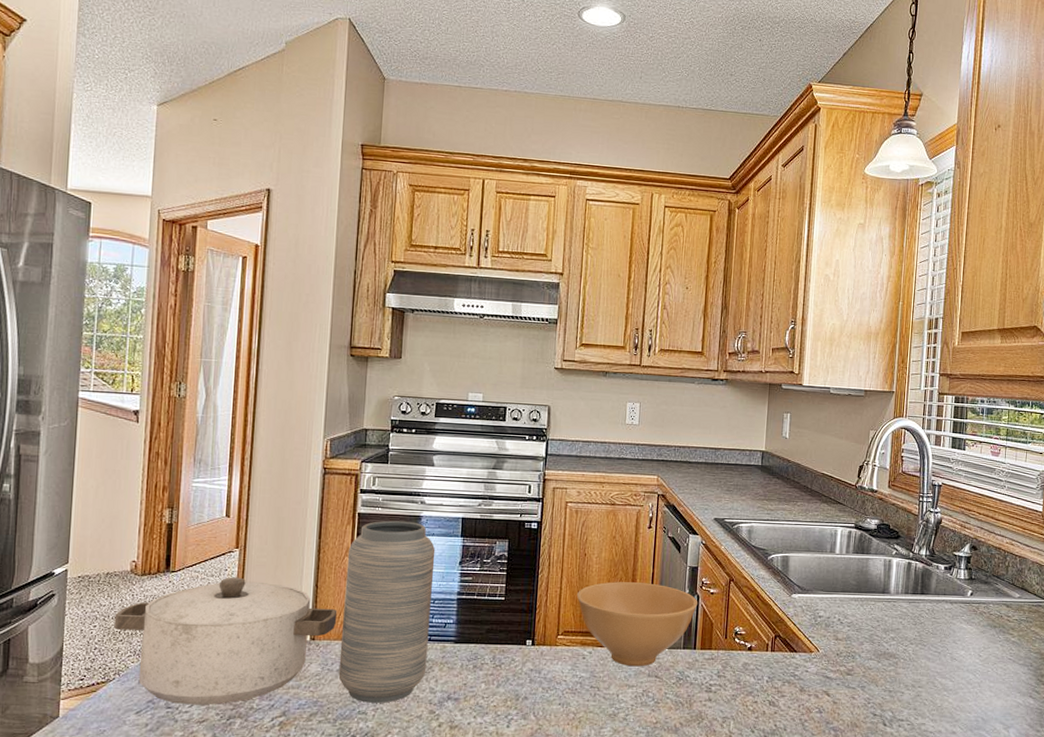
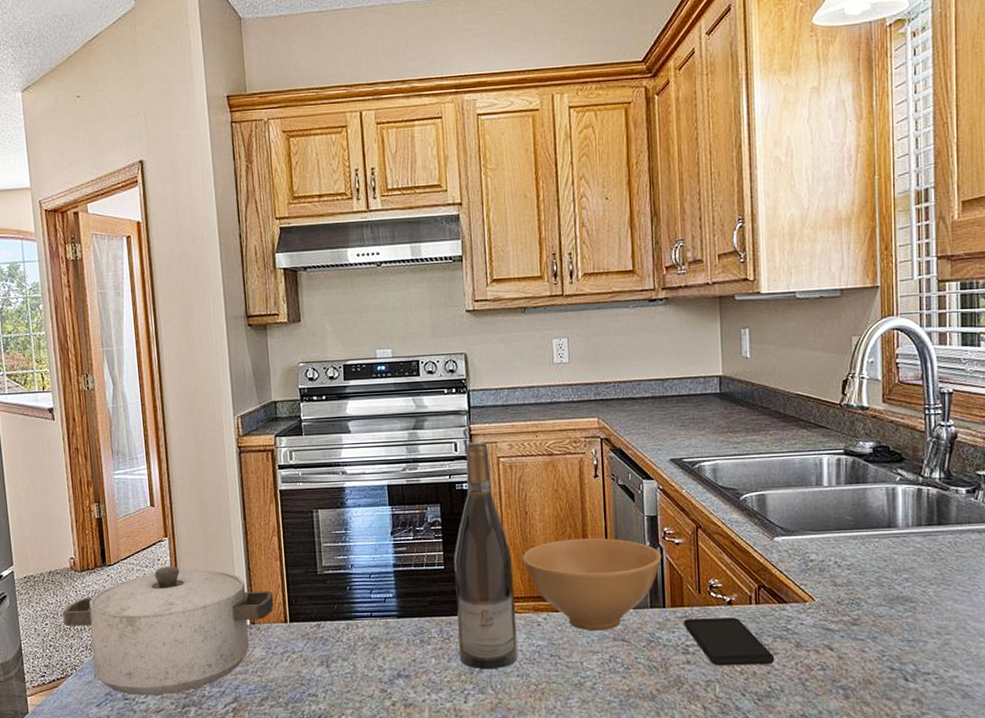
vase: present [338,520,436,703] -> none [274,494,372,685]
wine bottle: none [508,486,568,697] -> present [454,441,518,670]
mobile phone: none [709,661,782,706] -> present [683,617,775,666]

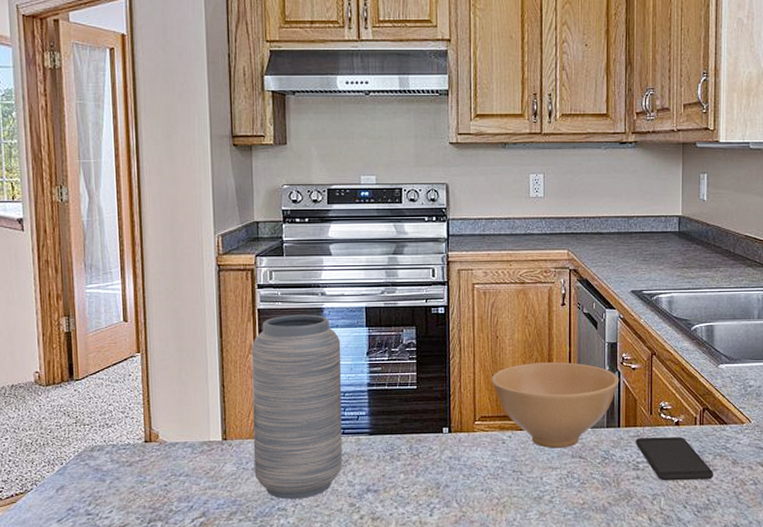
cooking pot: present [62,566,274,696] -> none [24,382,247,511]
vase: none [274,494,372,685] -> present [251,314,343,499]
wine bottle: present [454,441,518,670] -> none [427,268,483,484]

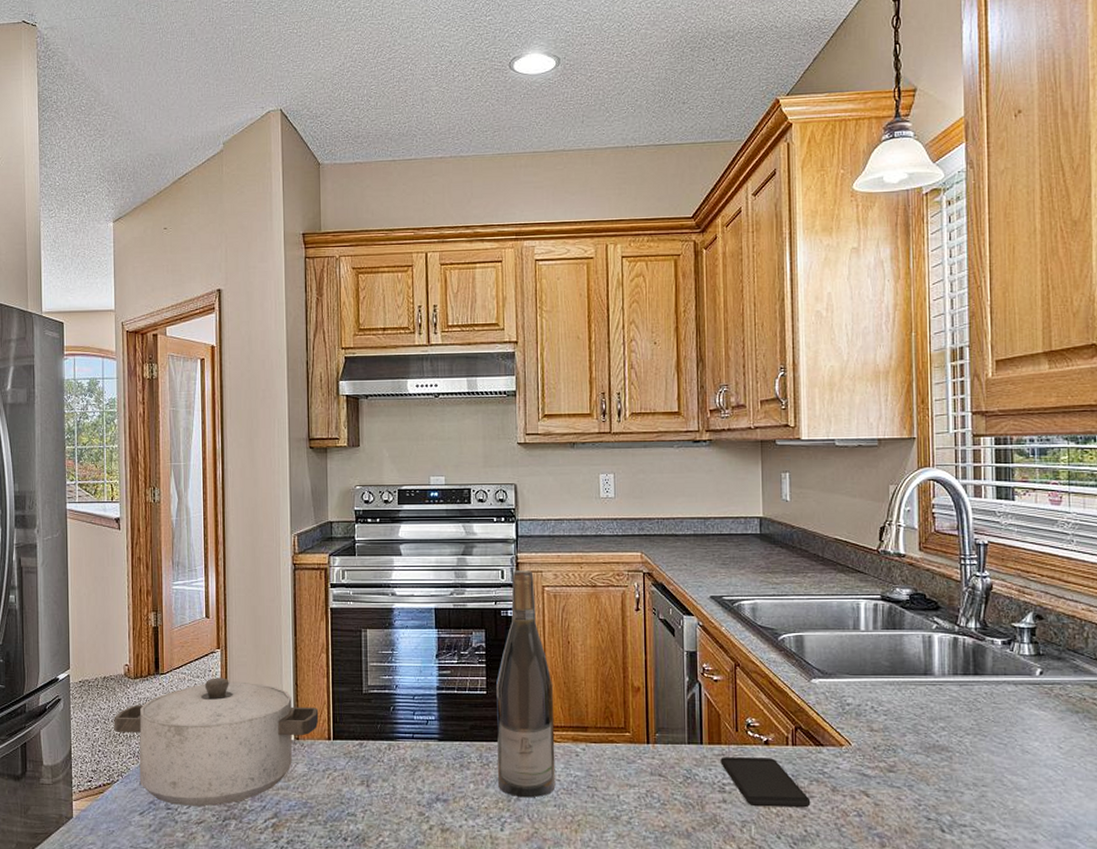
cooking pot: none [24,382,247,511] -> present [114,677,319,806]
vase: present [251,314,343,499] -> none [323,614,412,804]
wine bottle: none [427,268,483,484] -> present [496,570,556,798]
bowl: present [492,362,620,449] -> none [564,671,701,765]

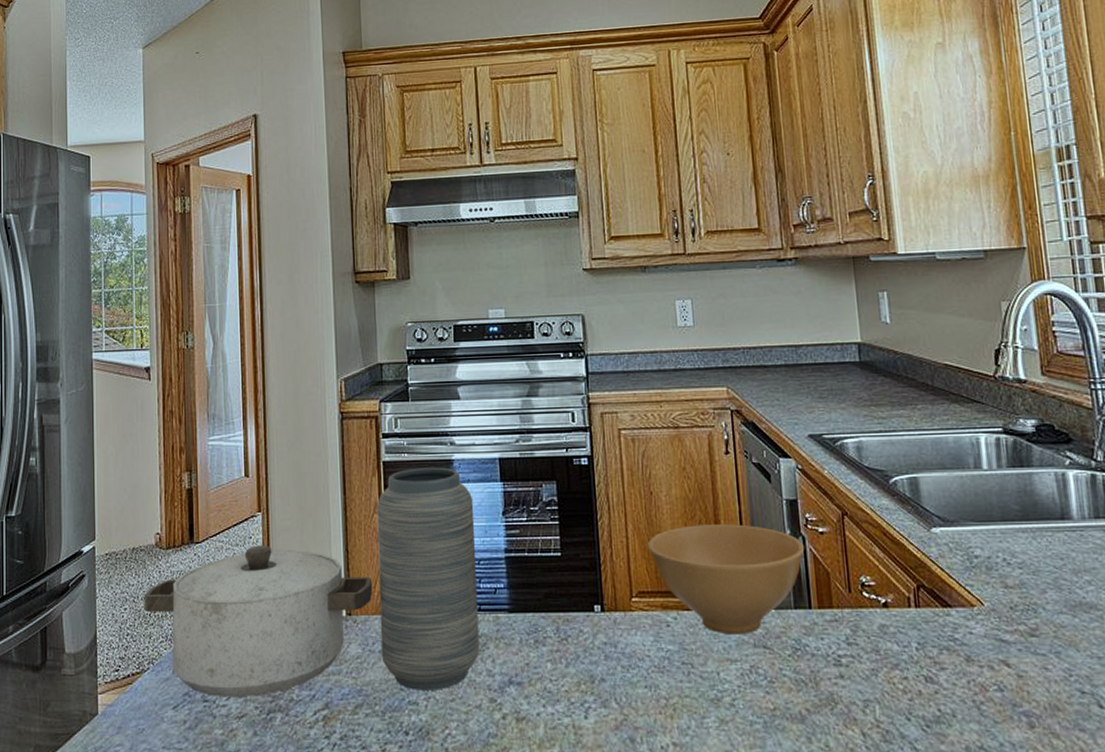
vase: none [323,614,412,804] -> present [376,467,480,690]
wine bottle: present [496,570,556,798] -> none [572,411,645,678]
bowl: none [564,671,701,765] -> present [648,524,805,635]
mobile phone: present [720,757,811,808] -> none [833,623,943,682]

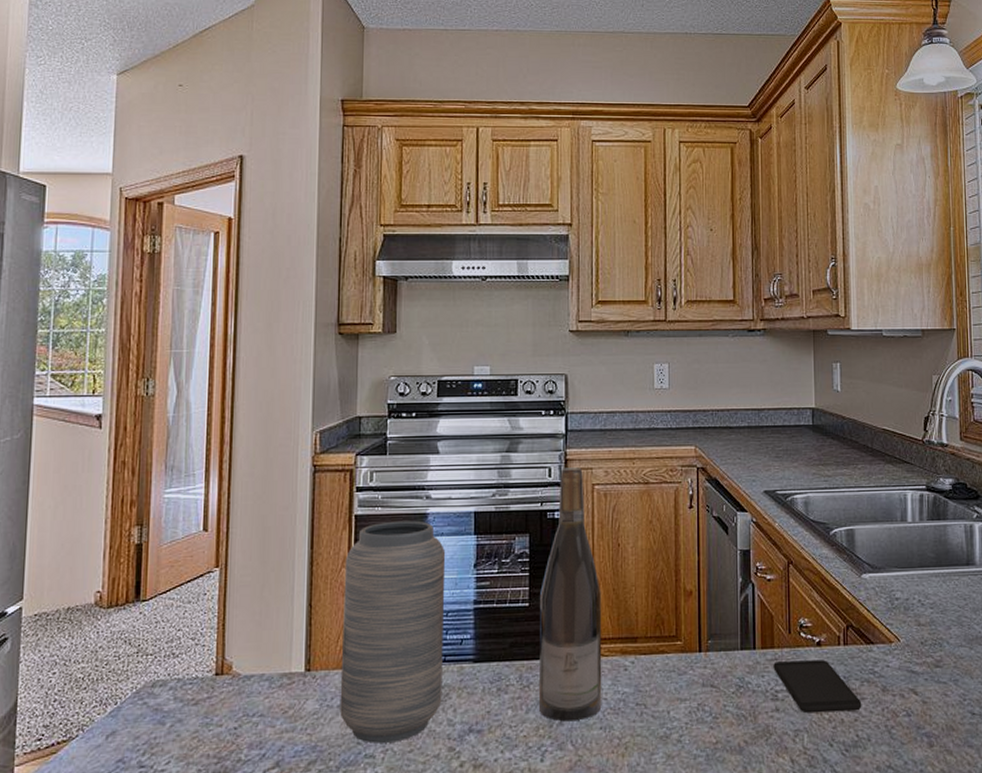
cooking pot: present [144,545,373,698] -> none [76,601,336,762]
wine bottle: none [572,411,645,678] -> present [539,467,602,722]
bowl: present [648,524,805,635] -> none [613,573,754,676]
mobile phone: none [833,623,943,682] -> present [773,660,862,714]

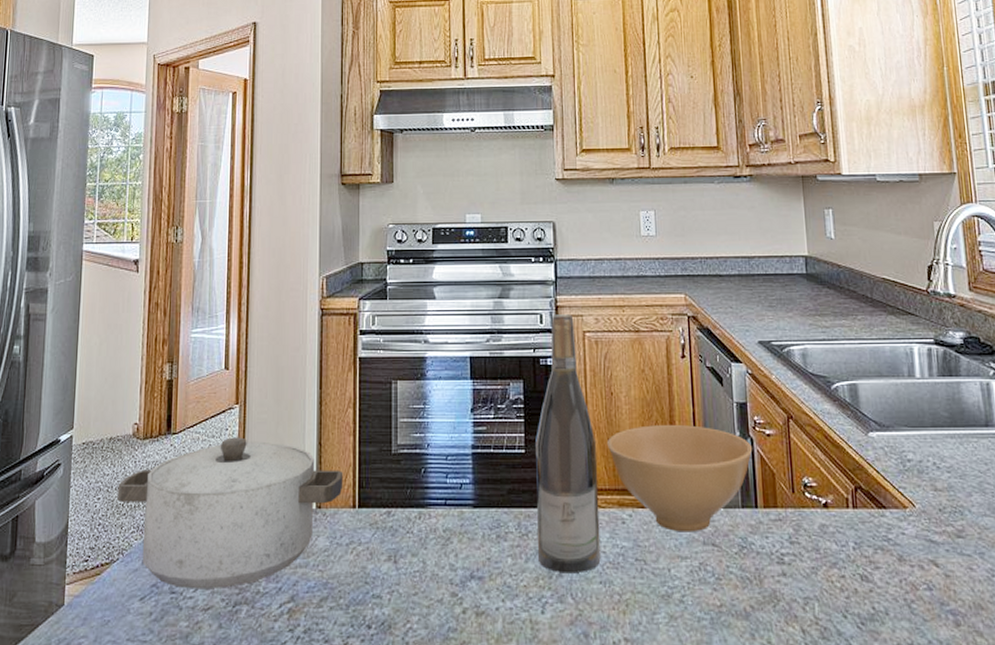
cooking pot: none [76,601,336,762] -> present [117,437,343,589]
vase: present [340,520,446,743] -> none [348,364,444,584]
bowl: none [613,573,754,676] -> present [608,425,753,533]
mobile phone: present [773,660,862,714] -> none [777,522,877,581]

